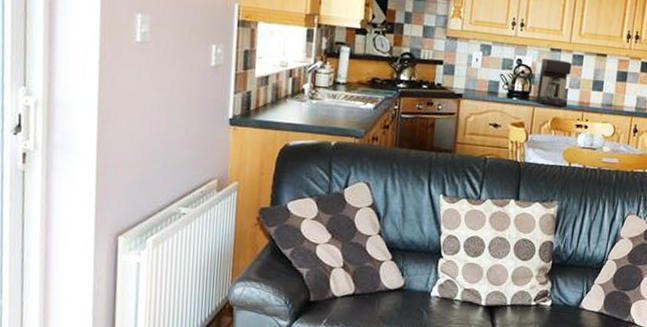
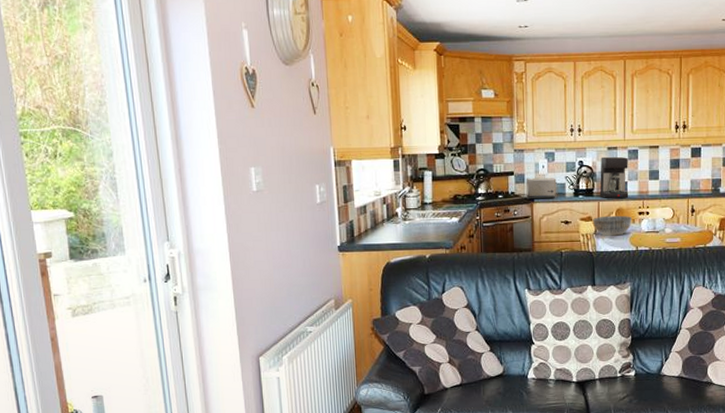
toaster: none [454,69,490,97] -> present [526,177,557,200]
bowl: none [524,124,568,148] -> present [592,215,632,236]

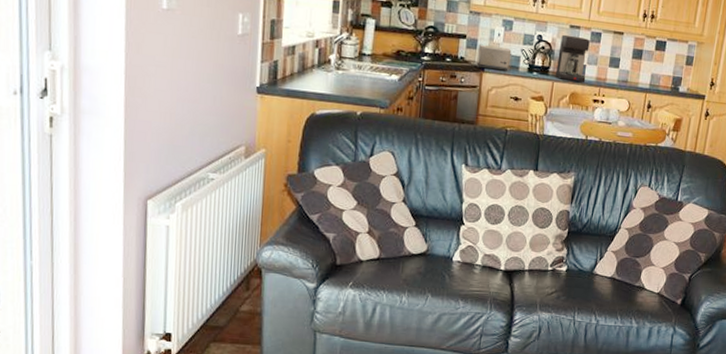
bowl: present [592,215,632,236] -> none [543,98,586,122]

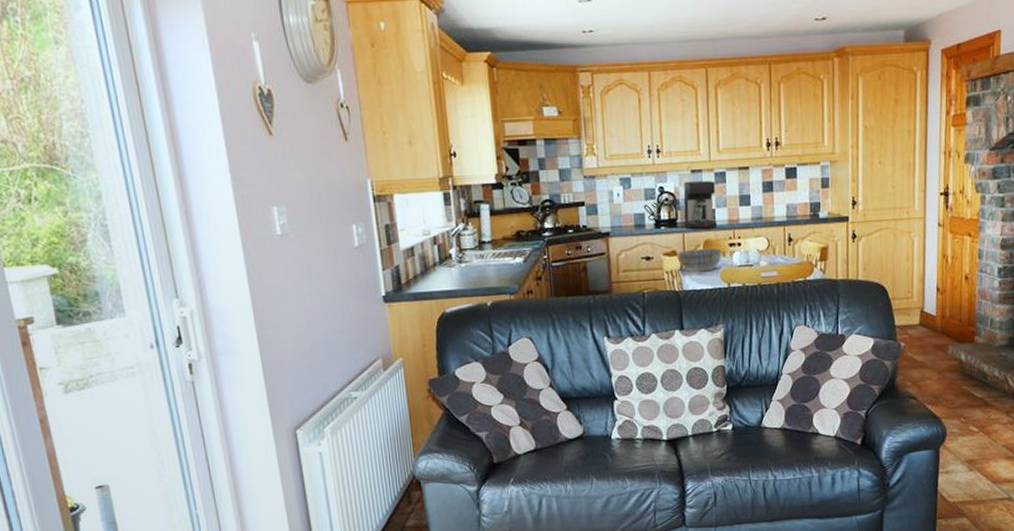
toaster: present [476,44,512,72] -> none [599,207,635,234]
bowl: none [543,98,586,122] -> present [677,248,722,273]

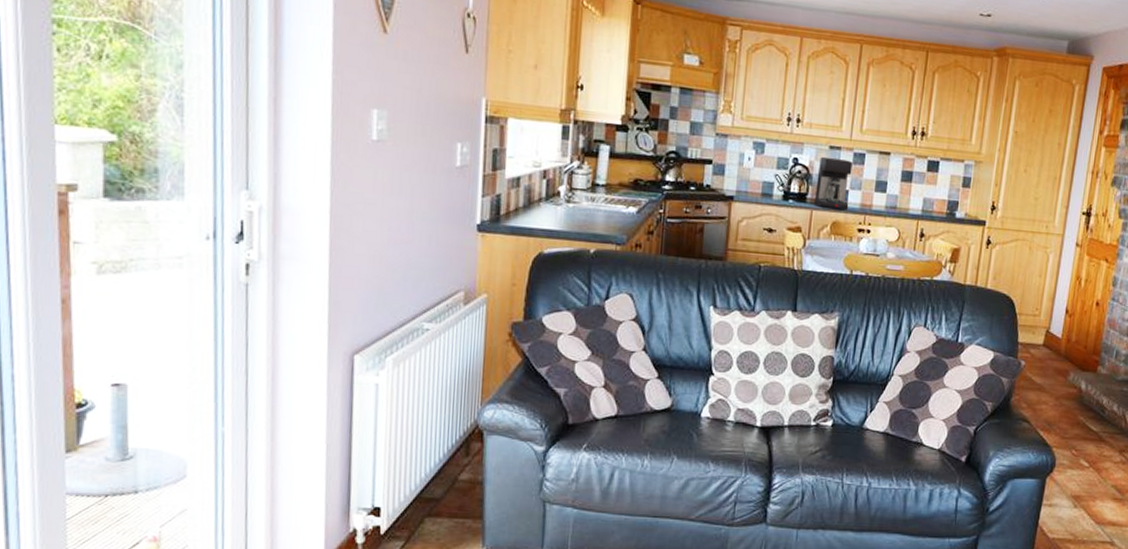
bowl: present [677,248,722,273] -> none [801,228,849,255]

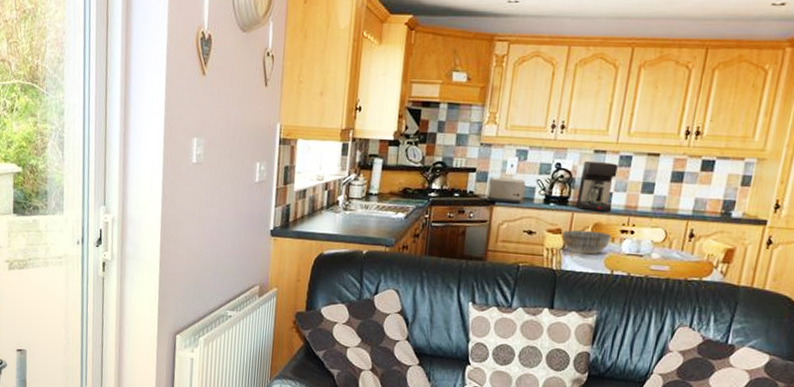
toaster: none [724,169,764,200] -> present [486,176,526,204]
bowl: none [801,228,849,255] -> present [561,230,611,255]

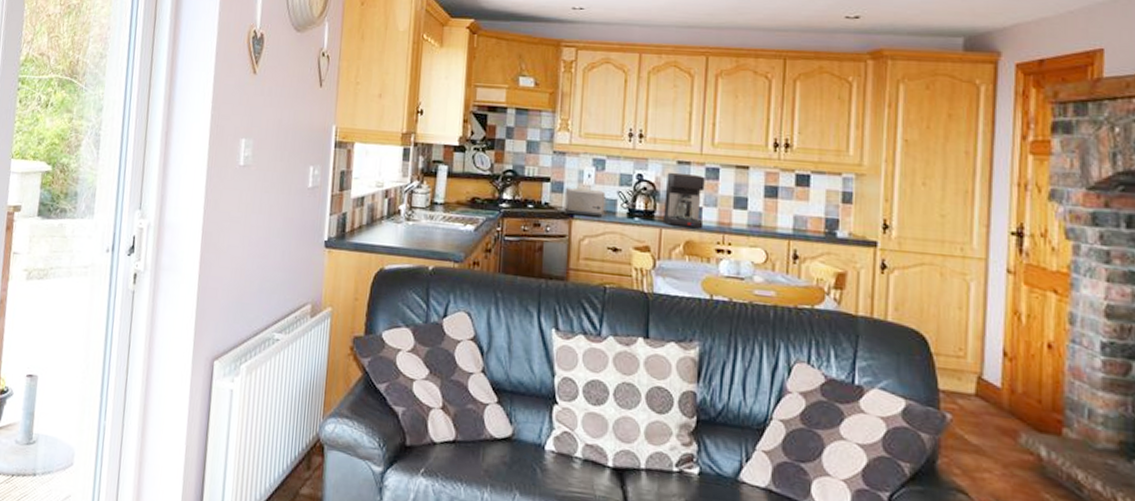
bowl: present [561,230,611,255] -> none [650,248,706,277]

